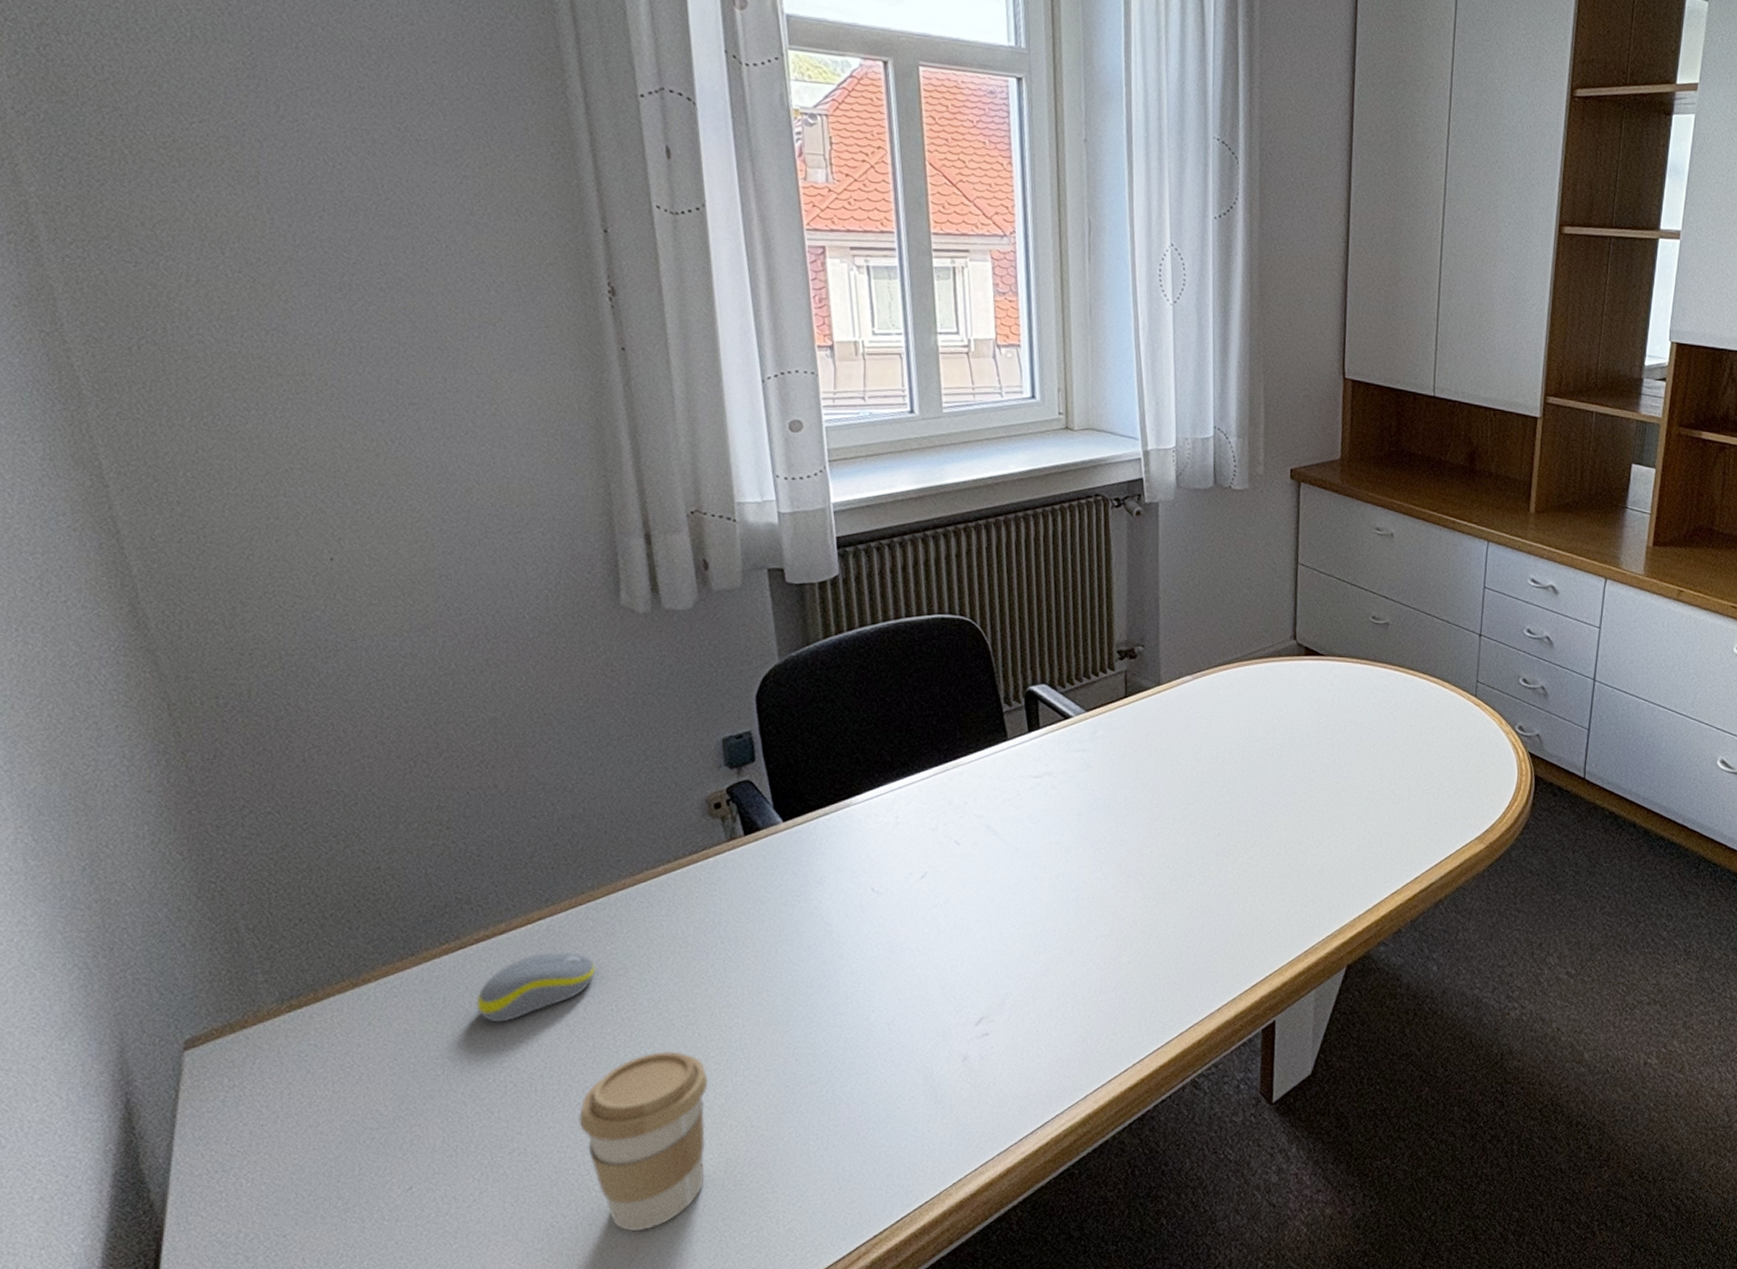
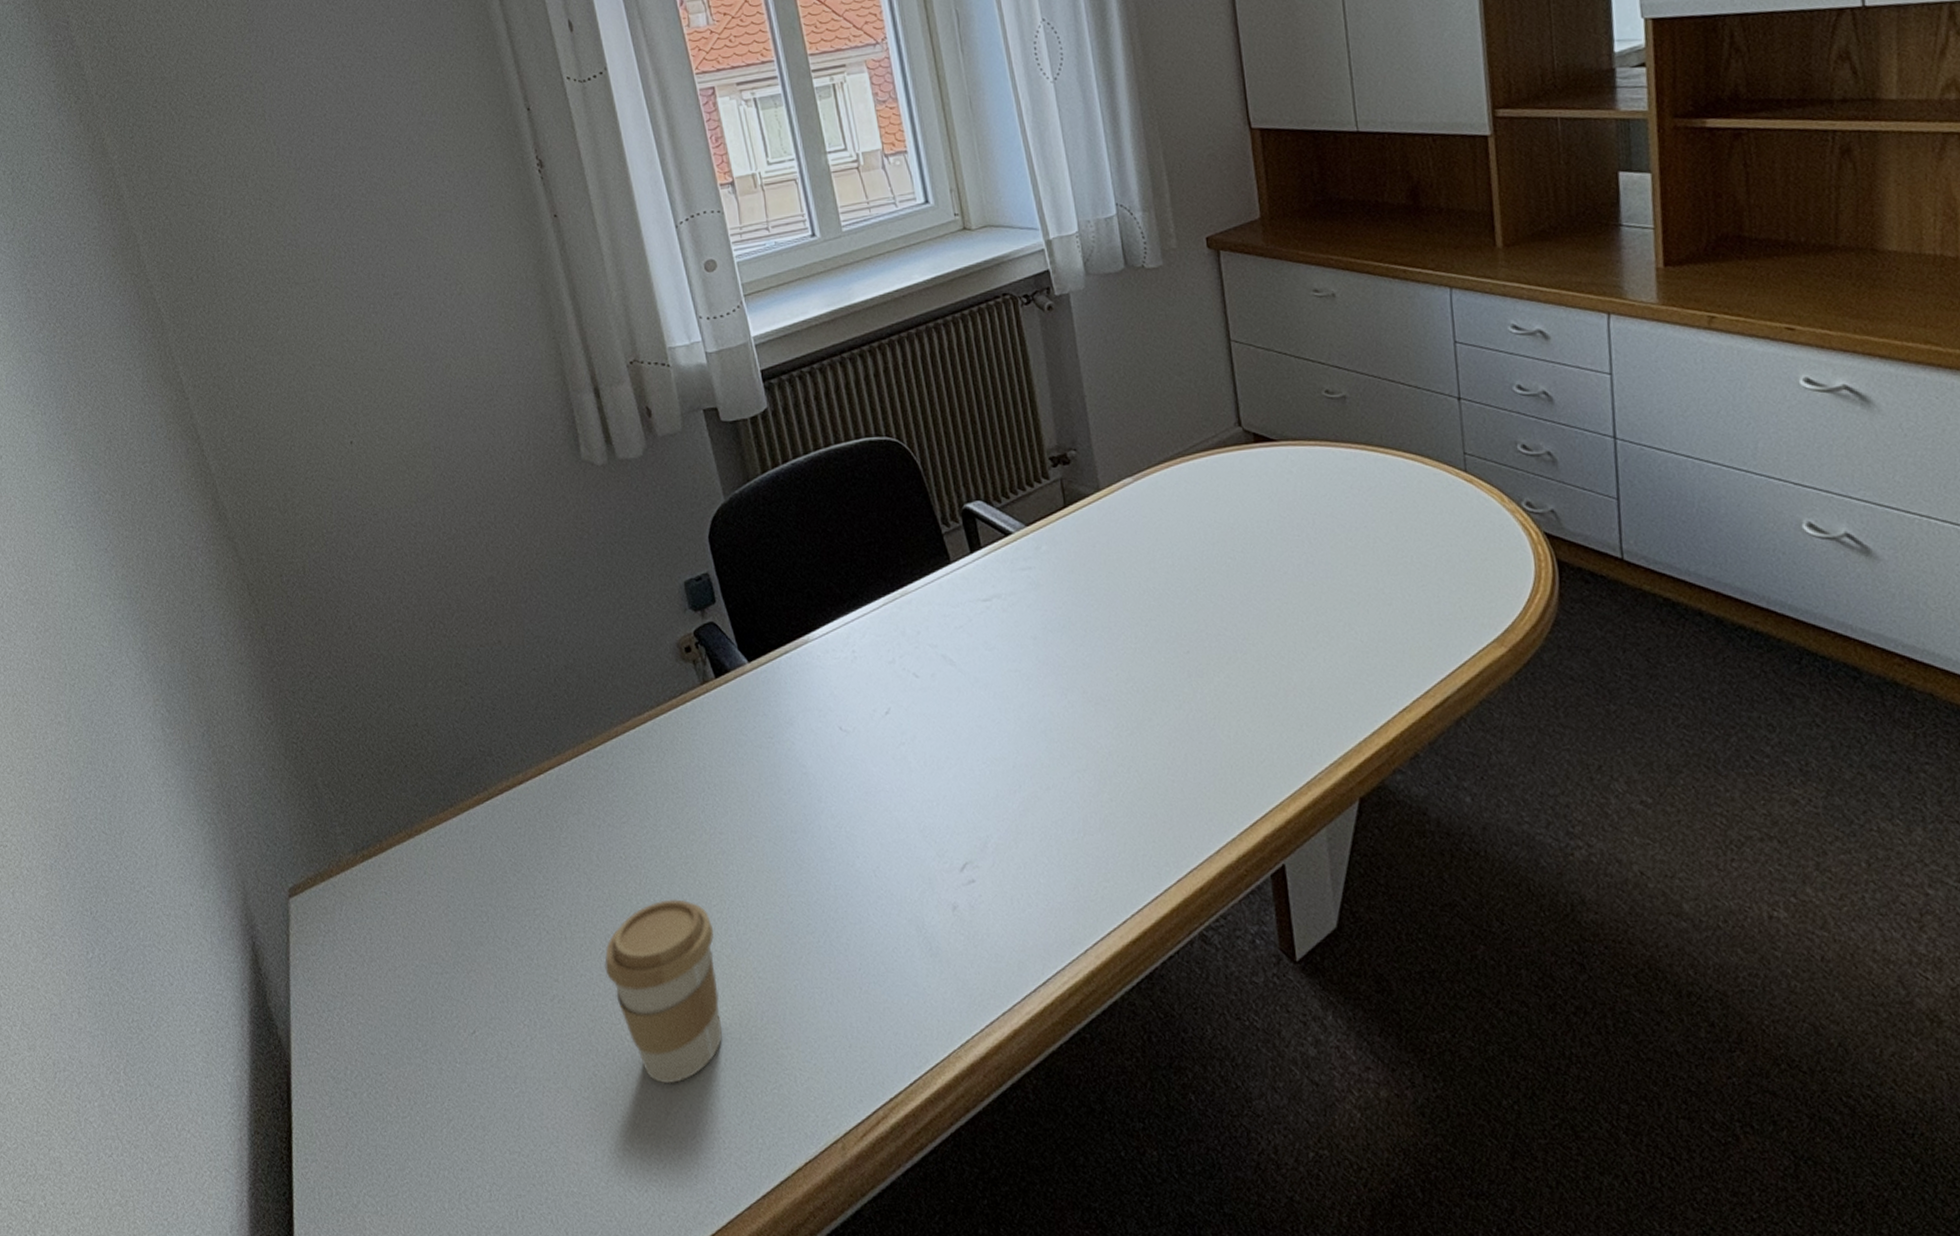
computer mouse: present [476,951,596,1023] -> none [507,800,603,871]

